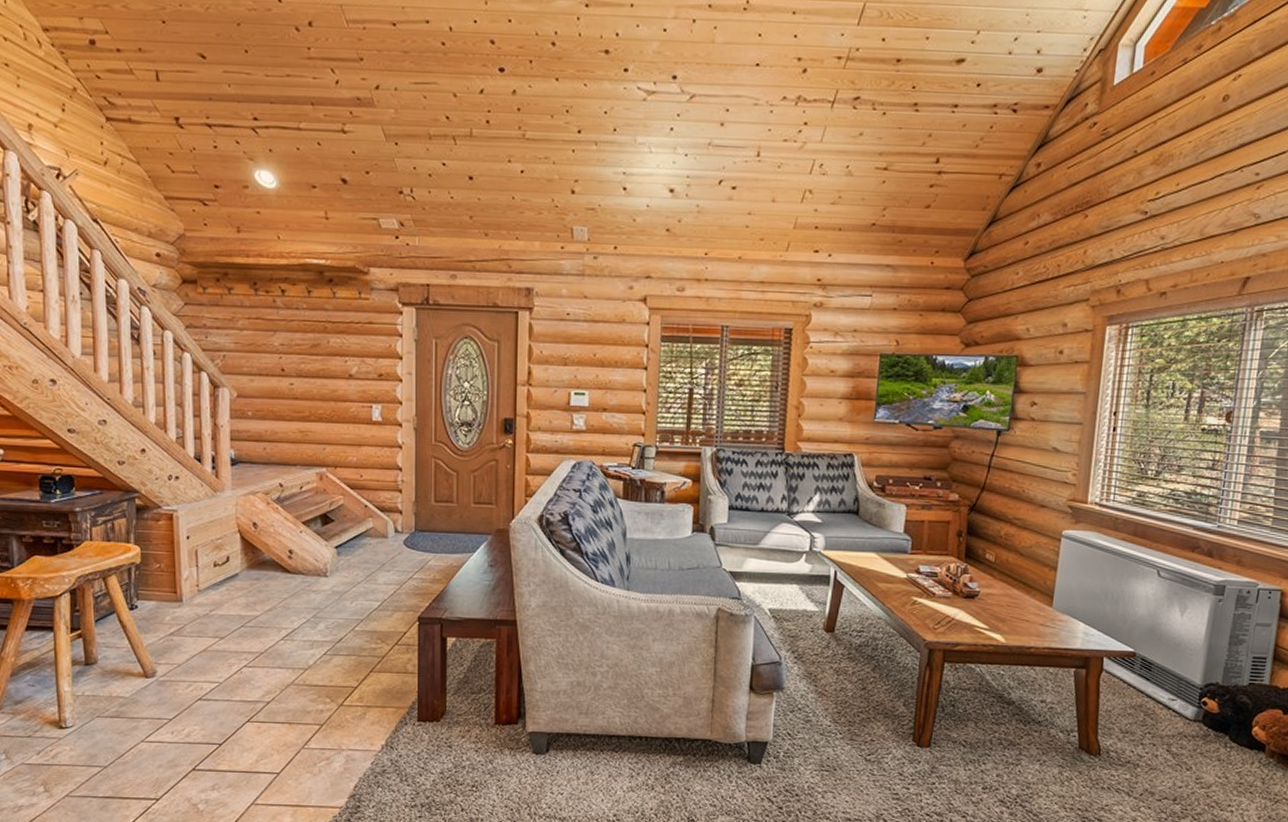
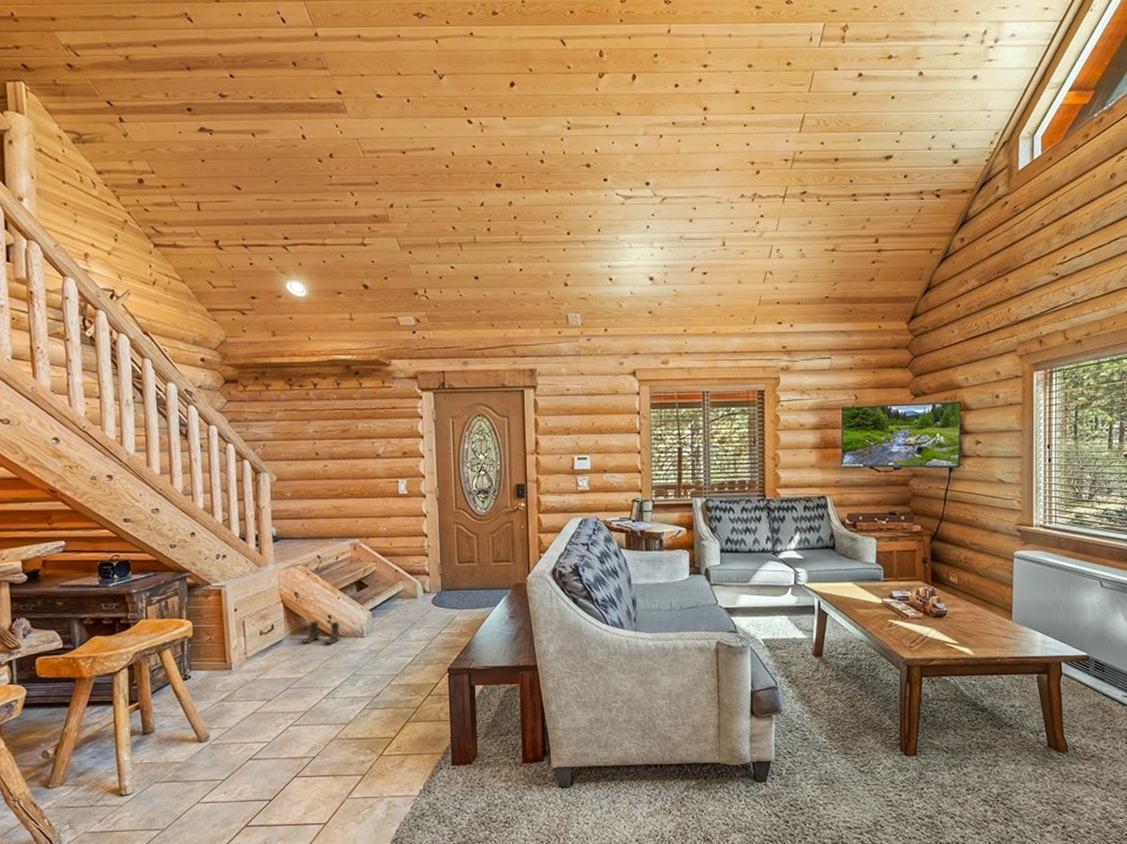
boots: none [259,555,303,583] -> present [302,620,342,645]

